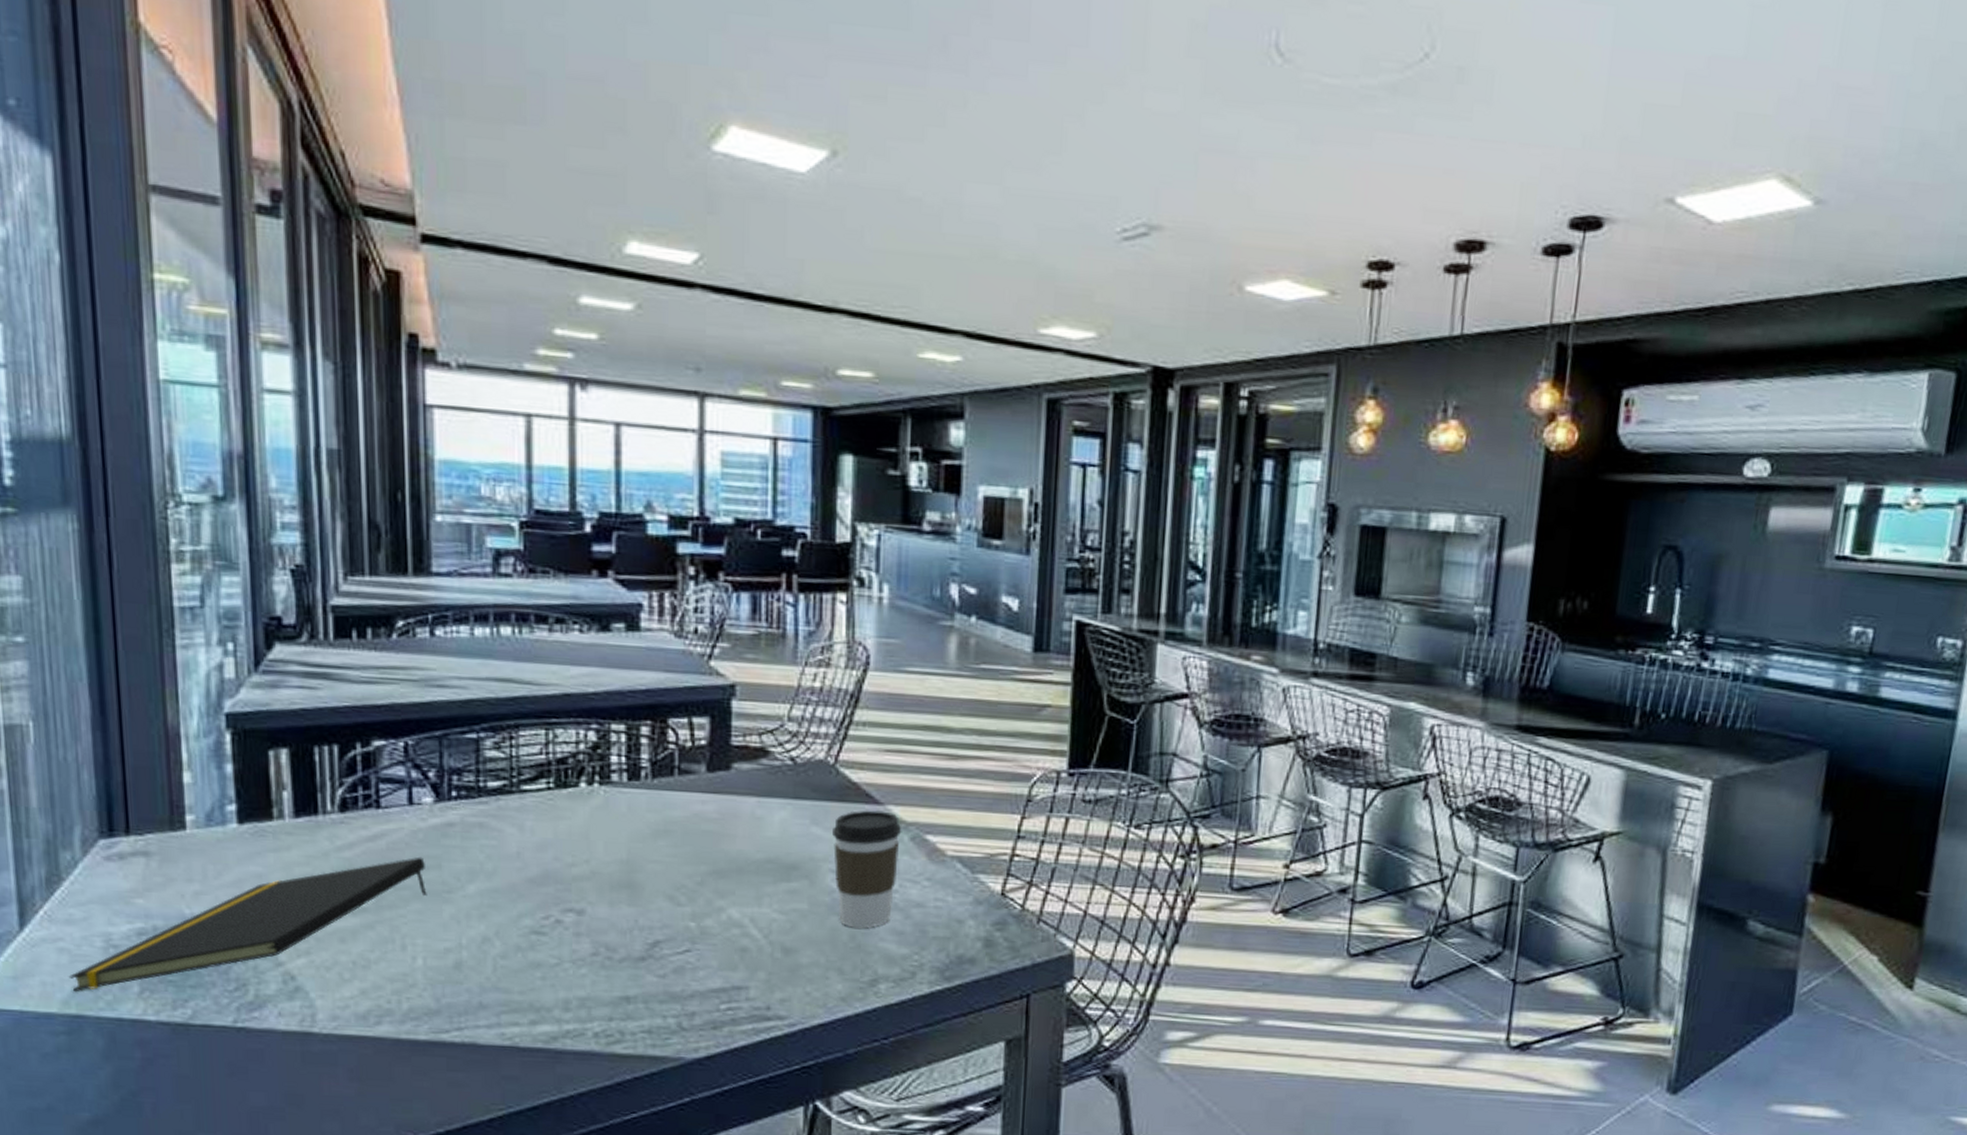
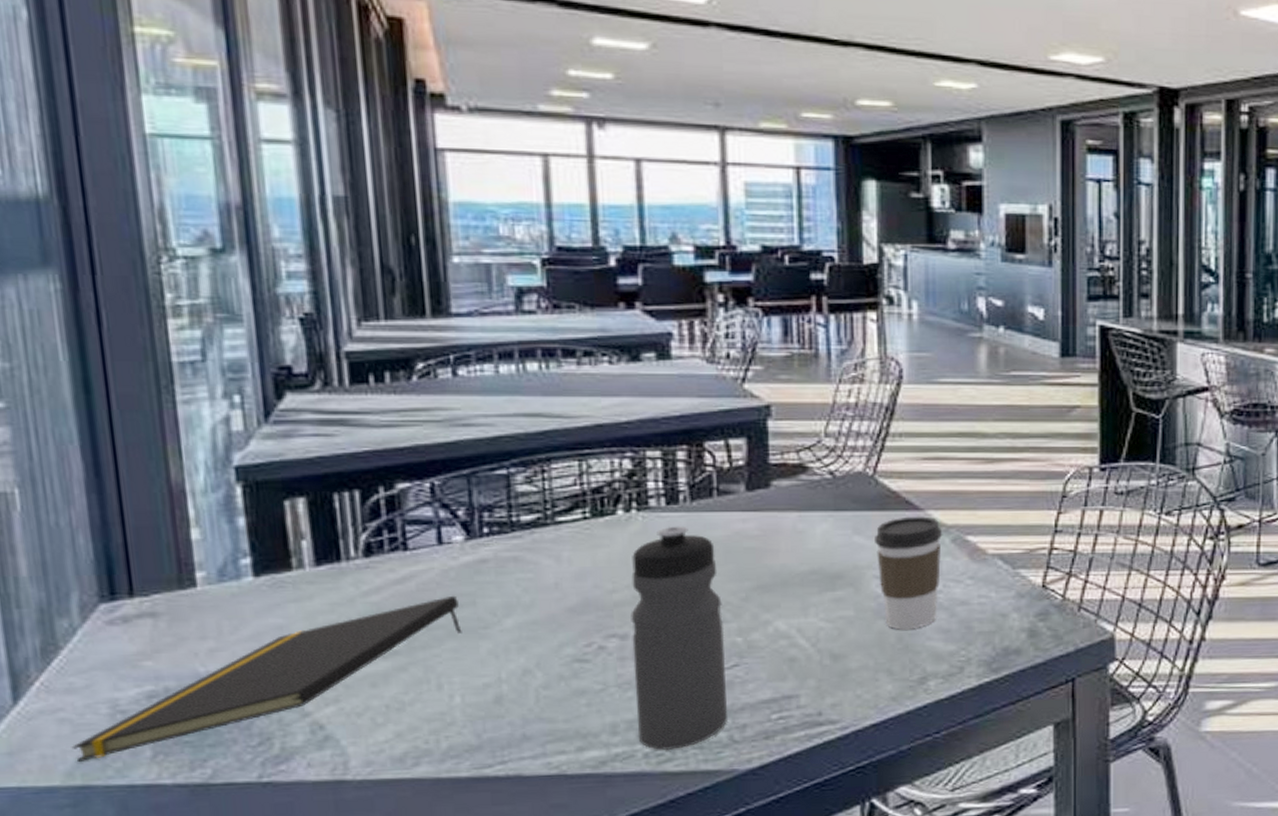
water bottle: none [588,803,679,1032] -> present [631,526,729,751]

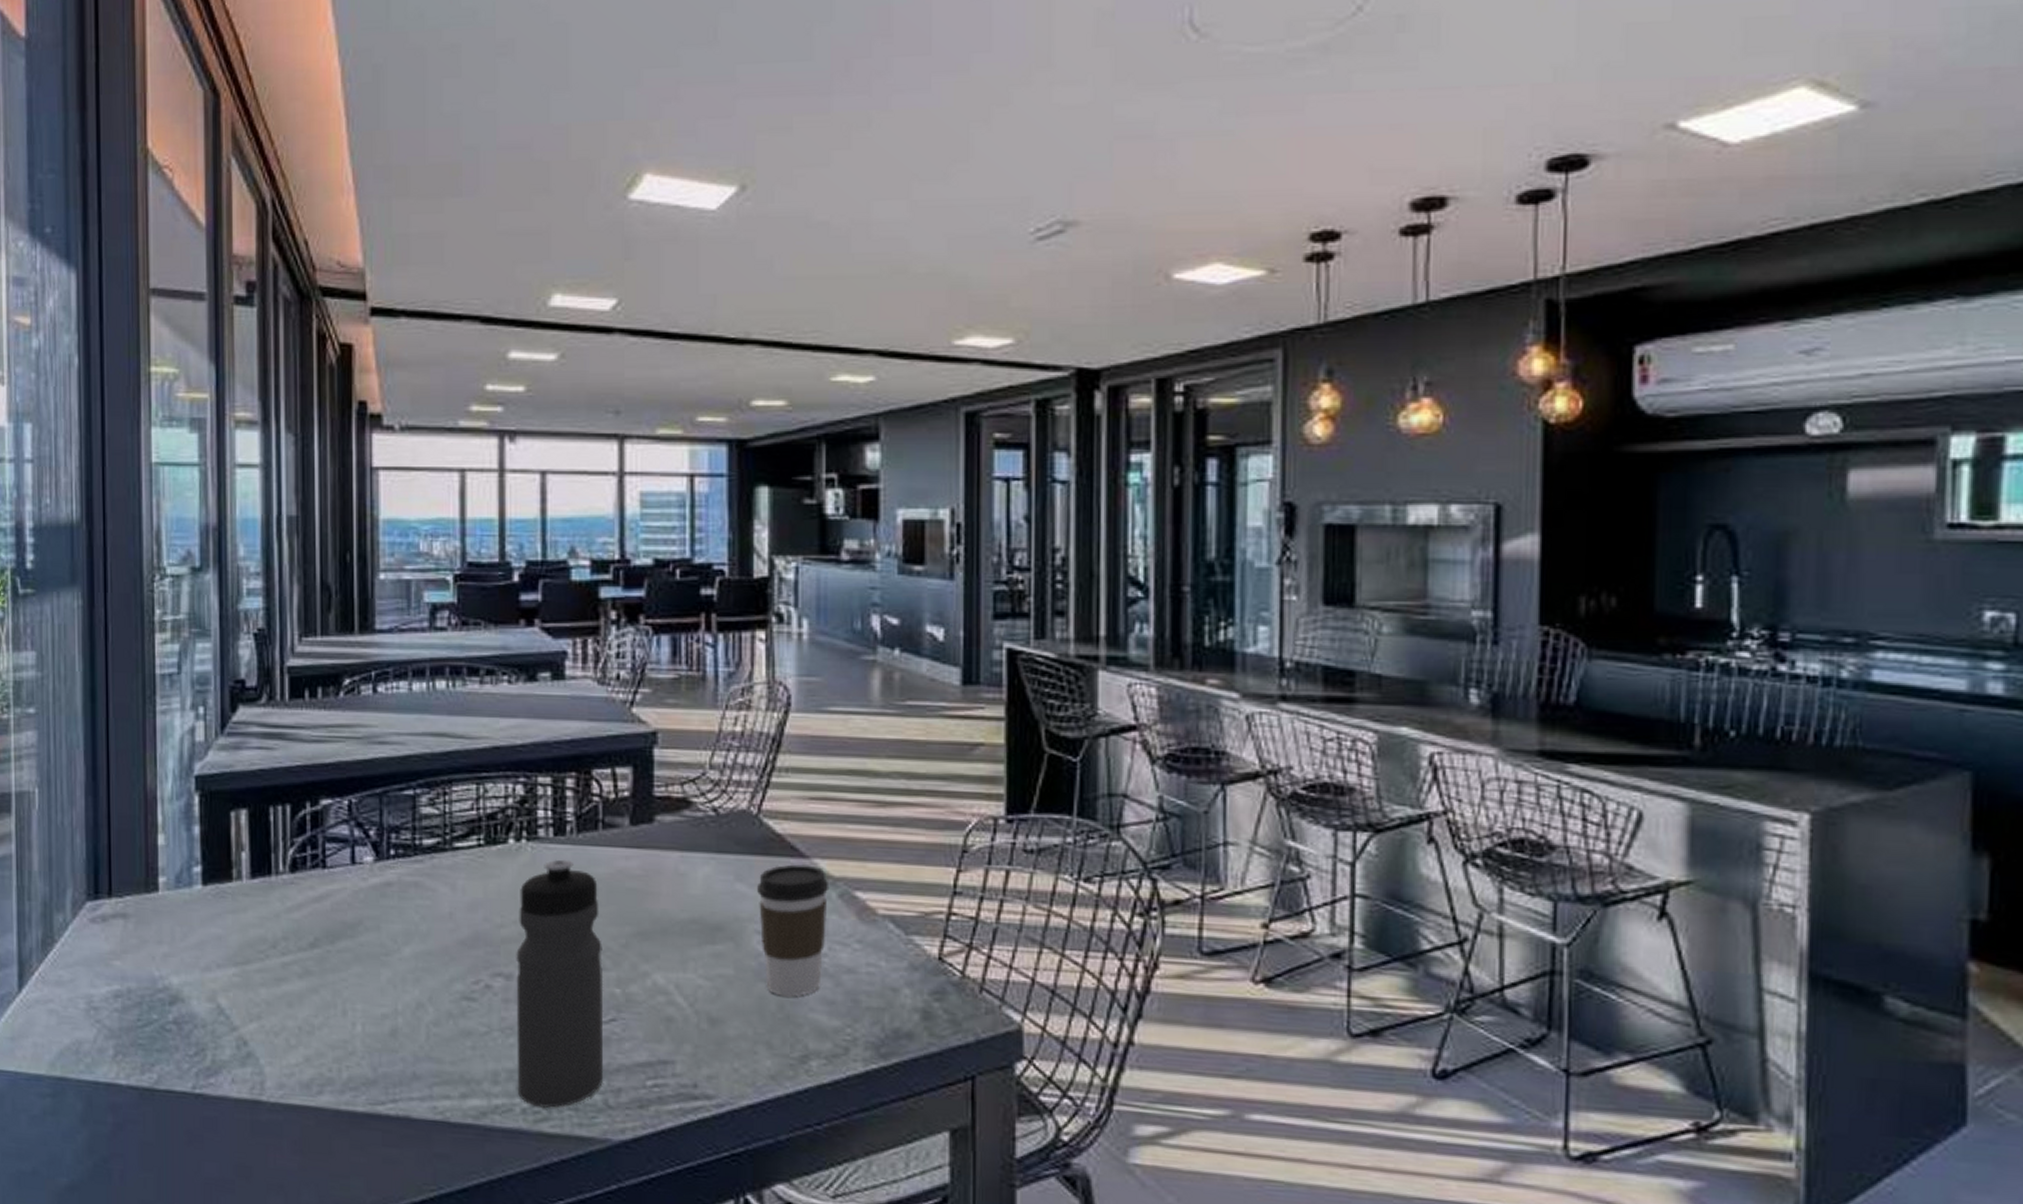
notepad: present [71,595,462,762] -> none [55,918,367,1054]

